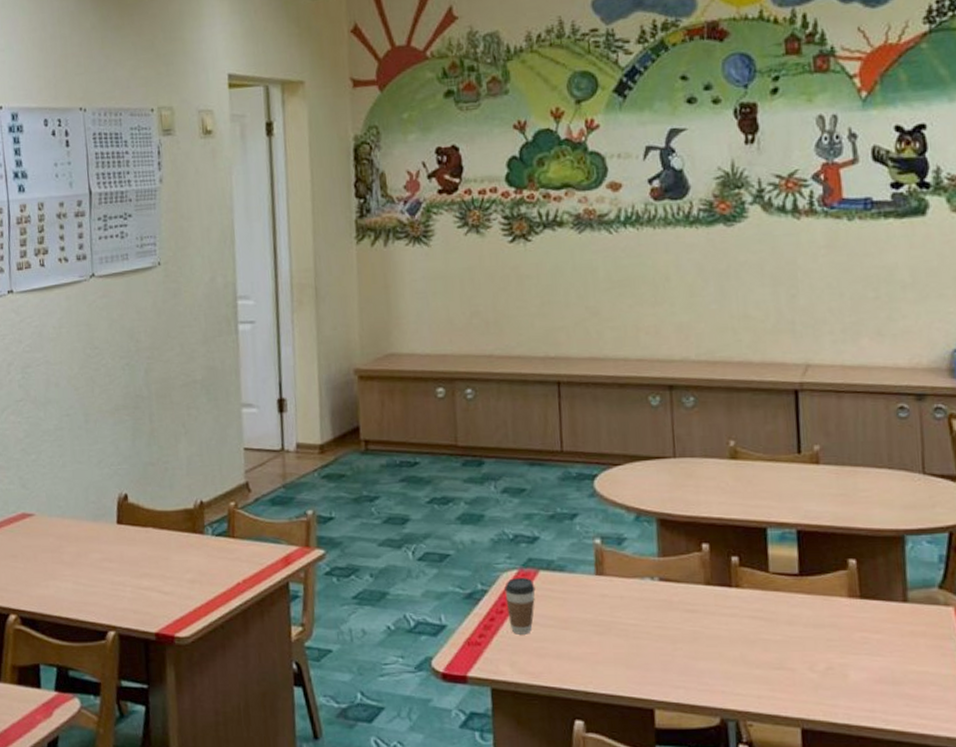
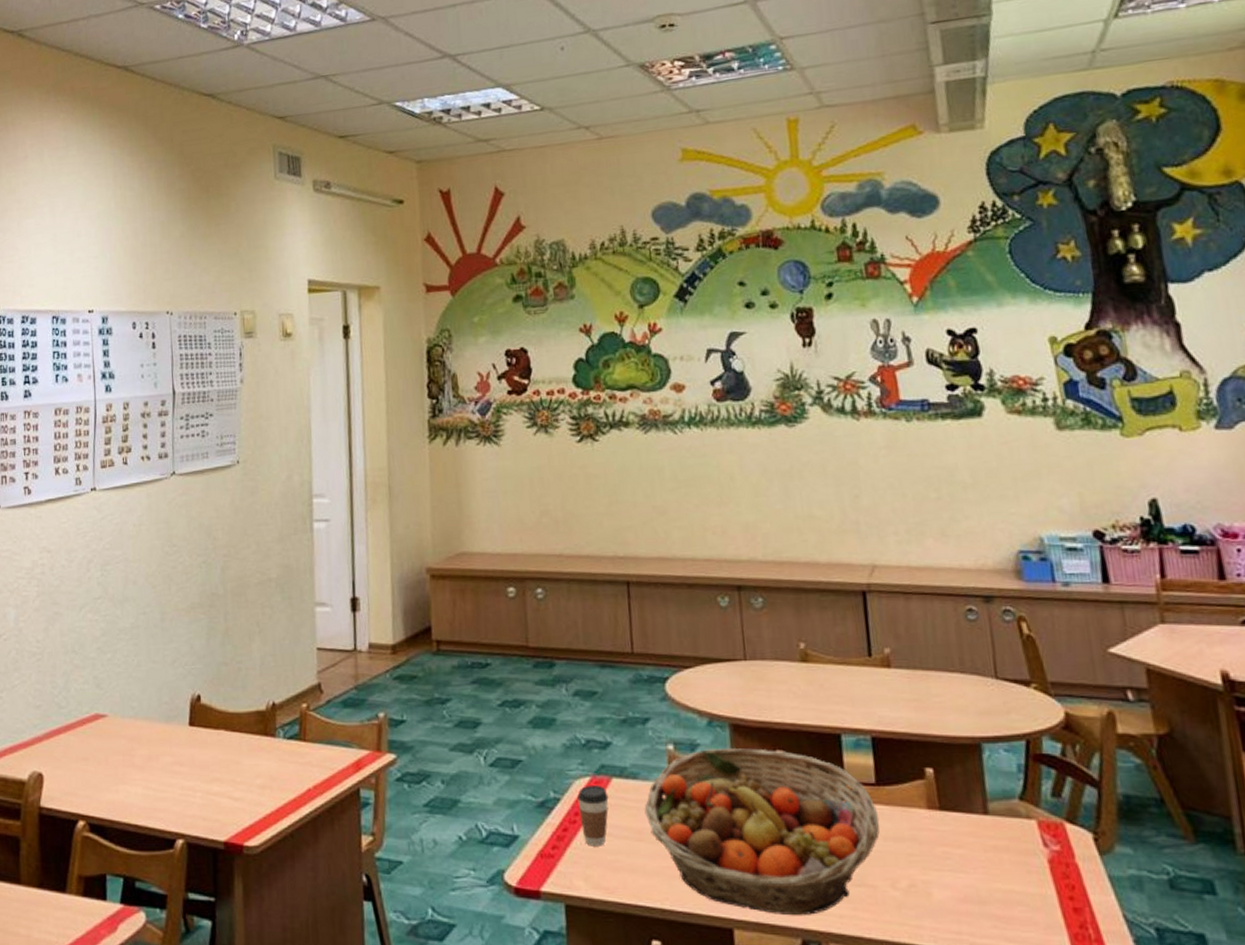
fruit basket: none [570,541,801,697] -> present [644,747,880,916]

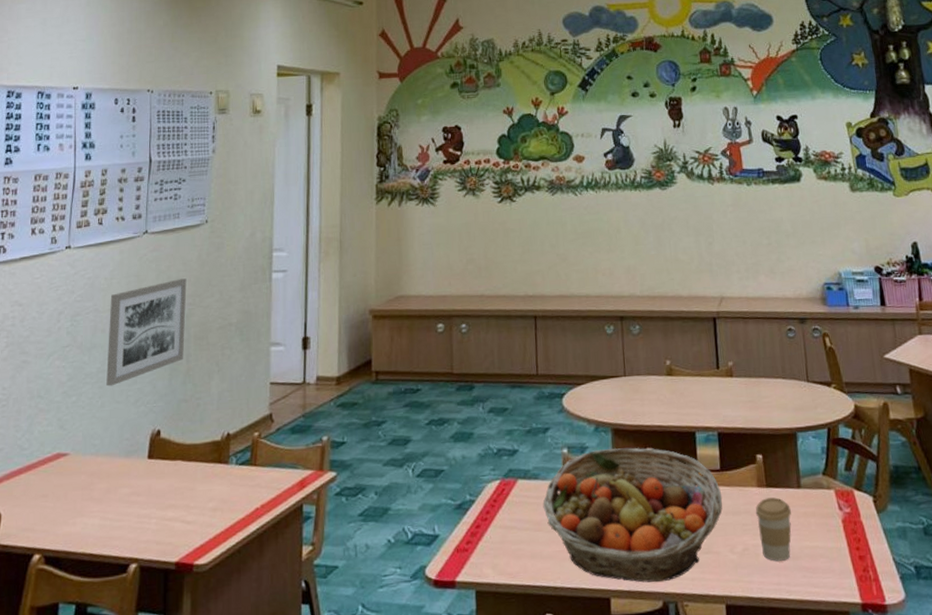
wall art: none [140,526,221,644] -> present [106,278,187,387]
coffee cup: present [577,784,609,846] -> none [489,486,515,539]
coffee cup: none [924,824,976,904] -> present [755,497,791,561]

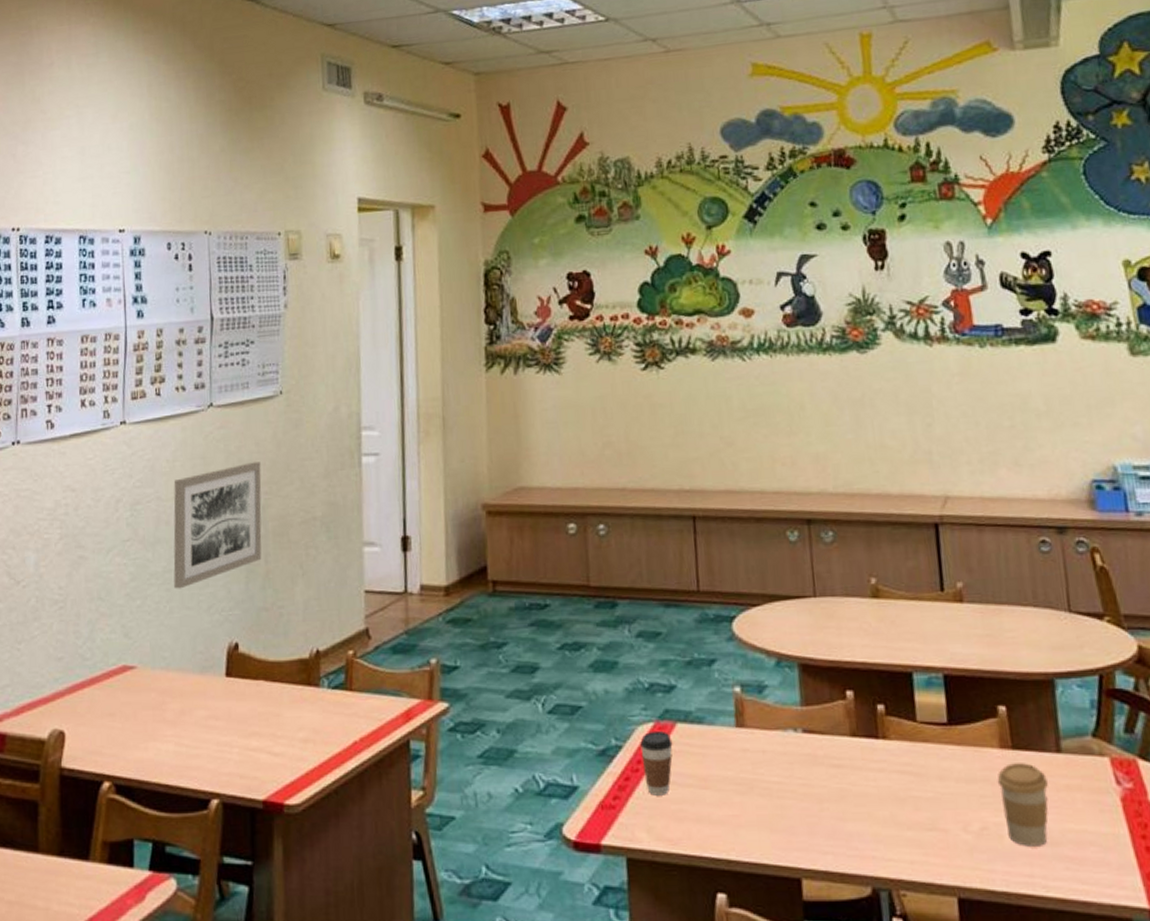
coffee cup: none [489,486,515,539] -> present [640,730,673,796]
fruit basket: present [543,447,723,583] -> none [709,688,952,864]

